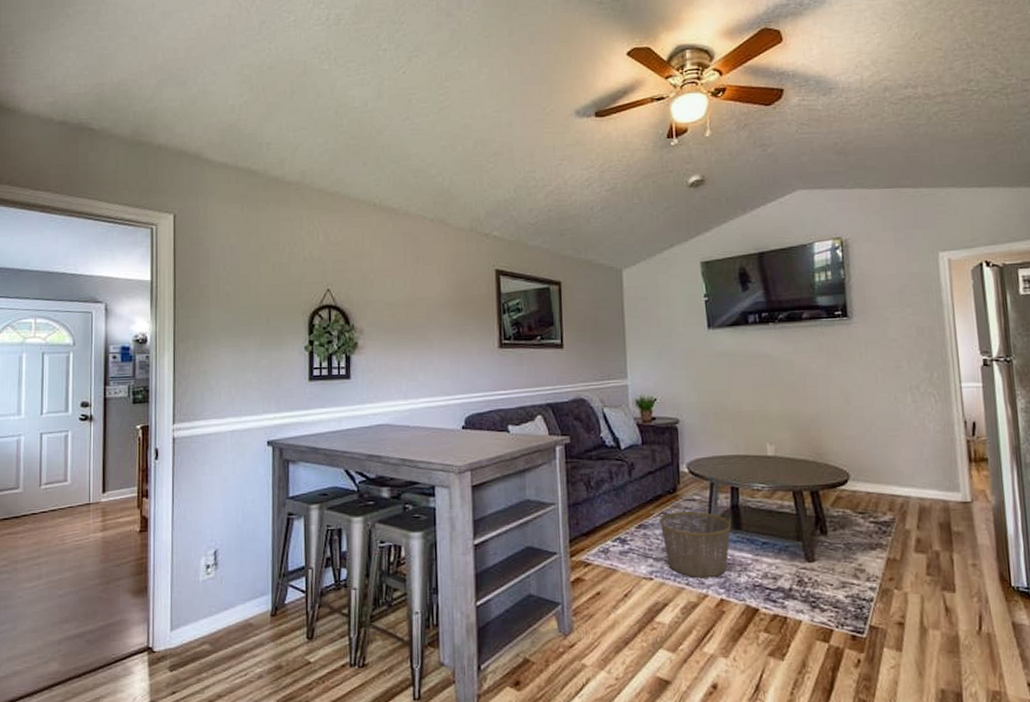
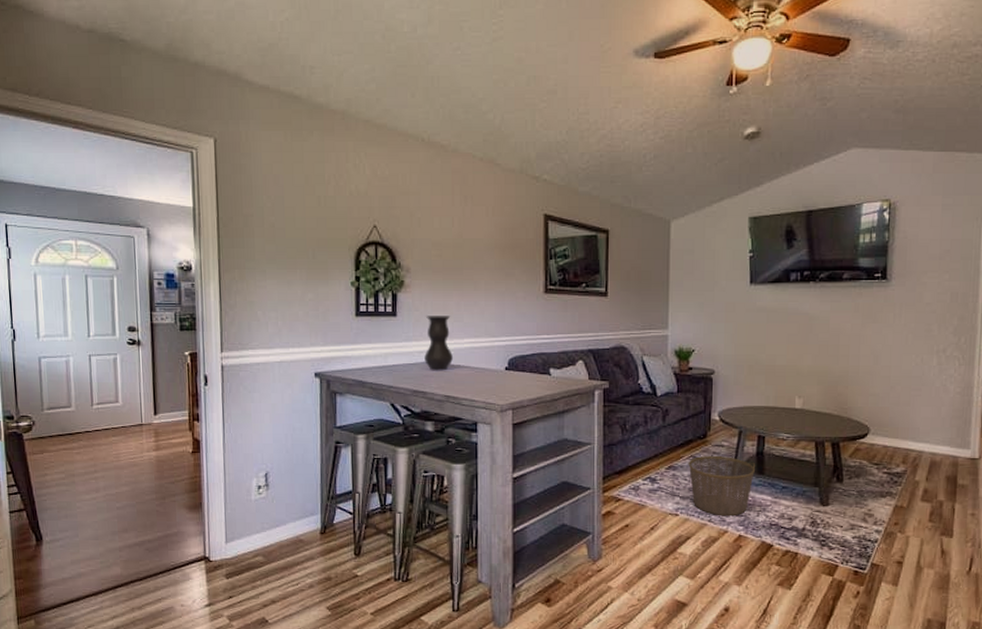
vase: none [379,375,408,434] -> present [424,316,453,371]

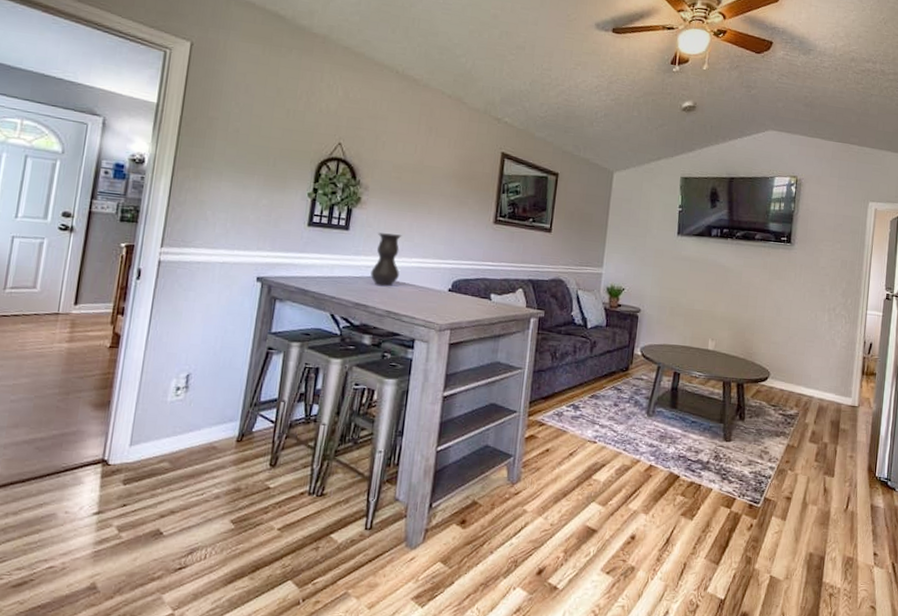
basket: present [687,455,756,516] -> none [608,387,670,447]

